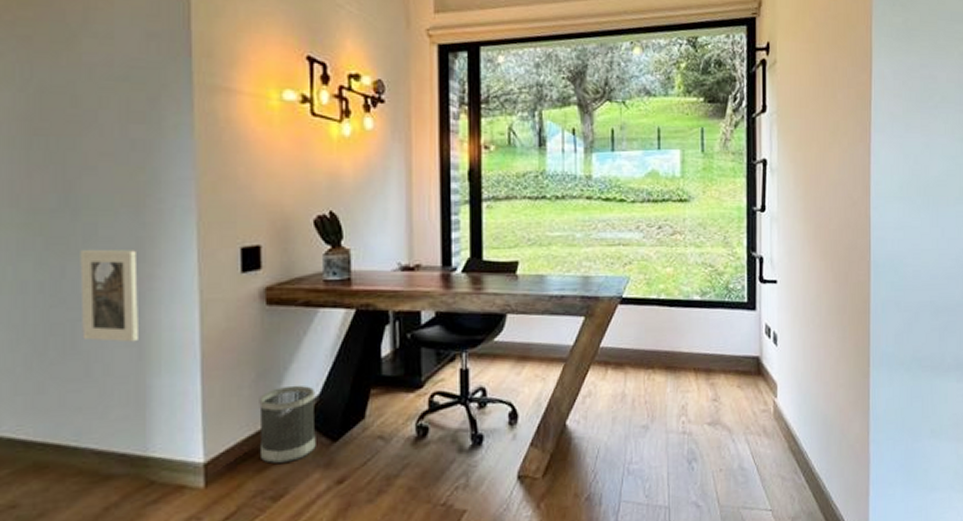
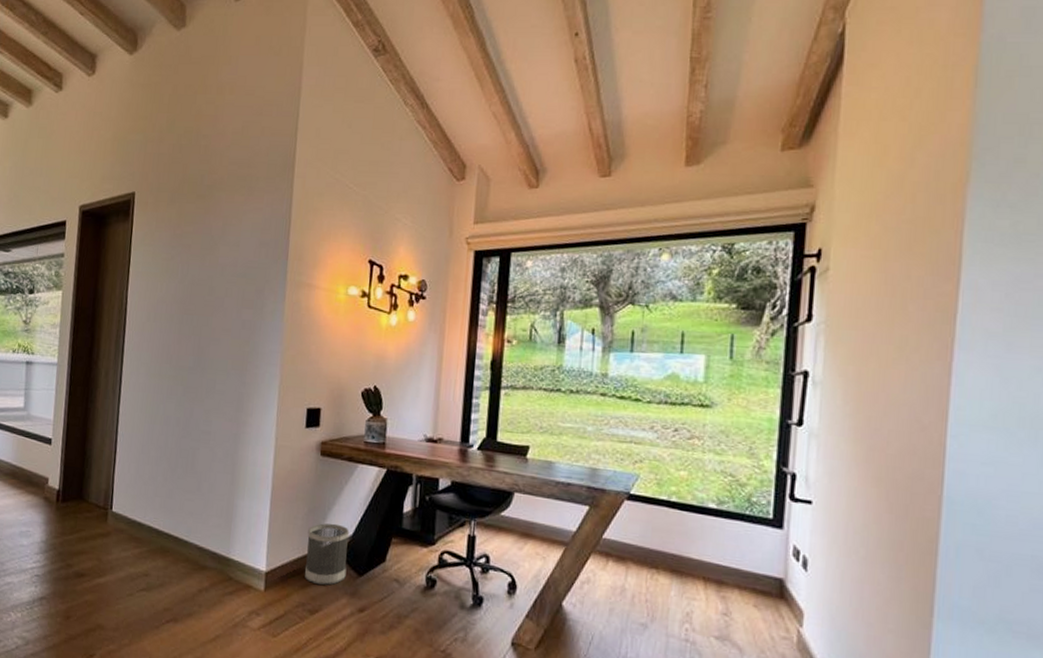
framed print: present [80,249,138,343] -> none [198,398,238,471]

